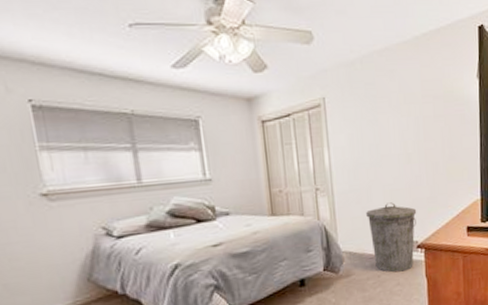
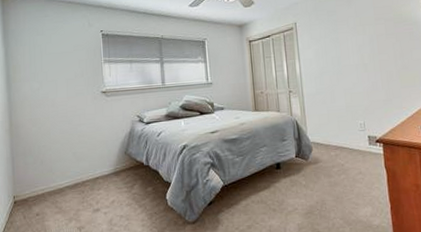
trash can: present [366,202,417,273] -> none [330,103,375,163]

